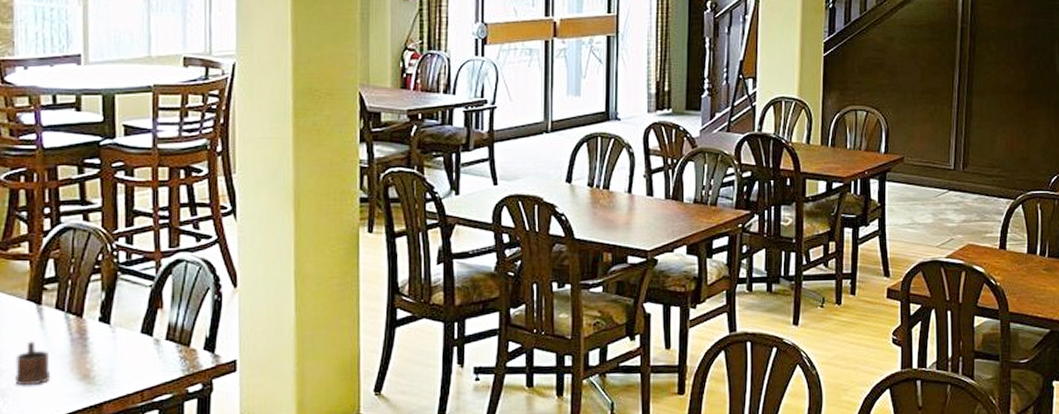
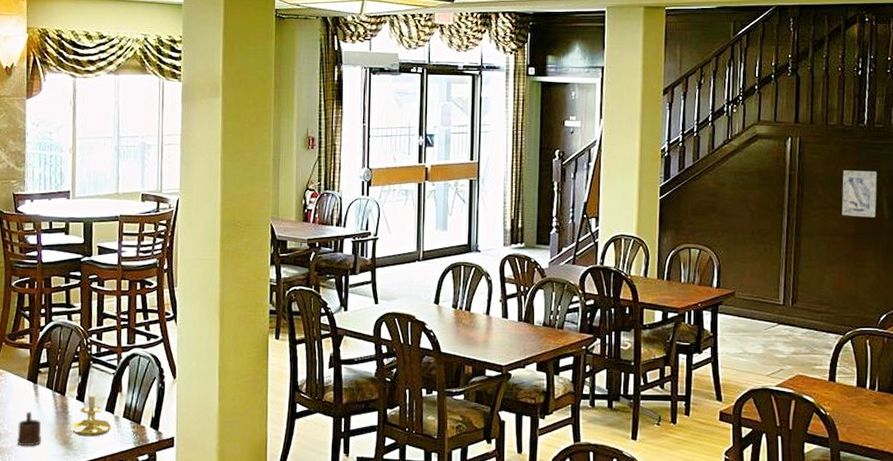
candle holder: none [91,299,150,368] -> present [70,383,112,437]
wall art: none [1014,22,1050,73] -> present [841,170,878,218]

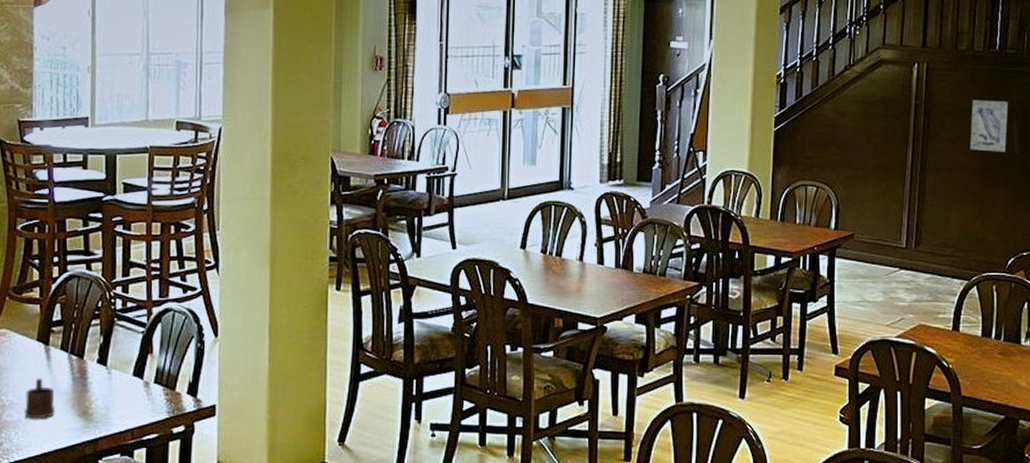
candle holder: present [70,383,112,437] -> none [89,343,141,406]

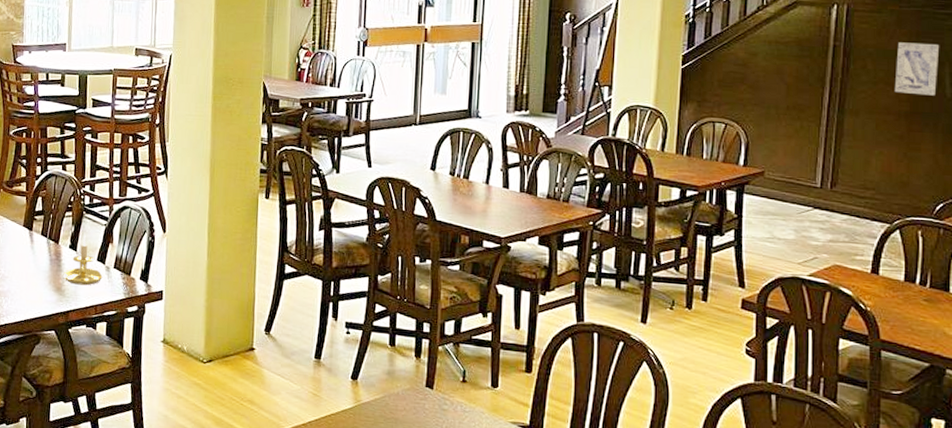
mug: present [25,378,55,419] -> none [13,257,36,291]
candle holder: none [89,343,141,406] -> present [63,233,103,286]

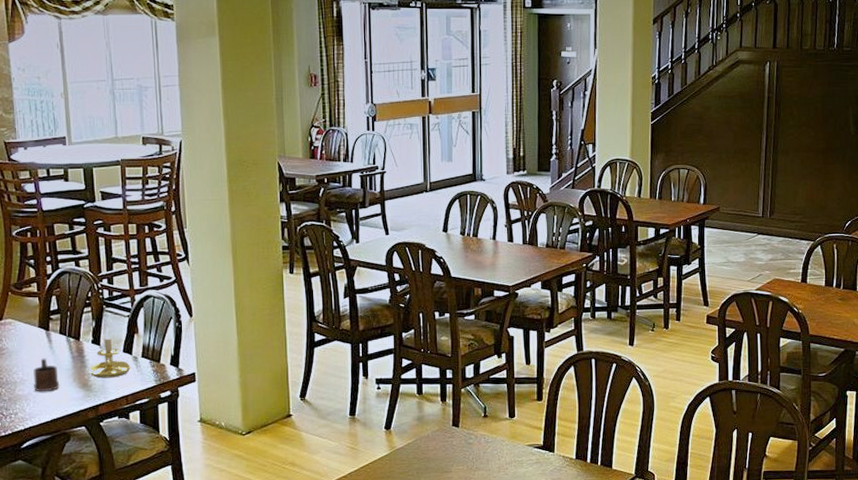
mug: none [13,257,36,291] -> present [33,358,60,392]
wall art: present [894,42,940,96] -> none [813,91,845,134]

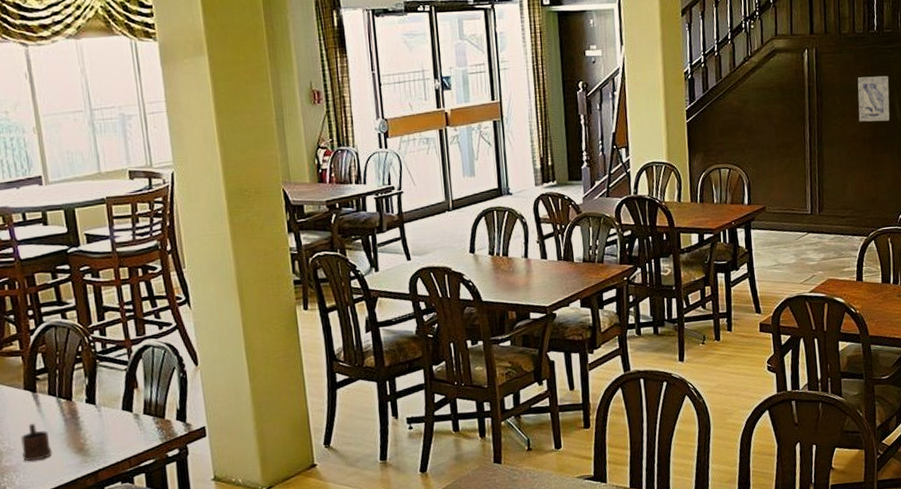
candle holder: present [88,326,131,378] -> none [83,383,132,441]
wall art: none [813,91,845,134] -> present [857,75,890,122]

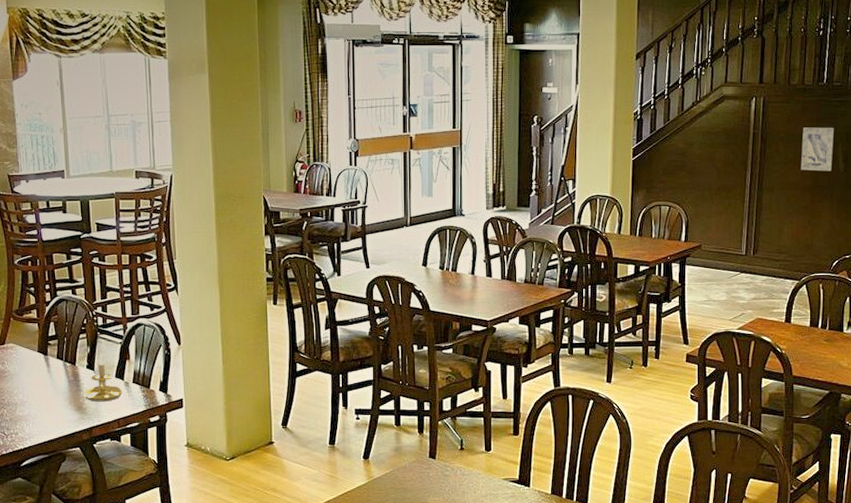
mug: present [21,423,53,462] -> none [33,381,57,414]
candle holder: none [83,383,132,441] -> present [83,352,123,402]

